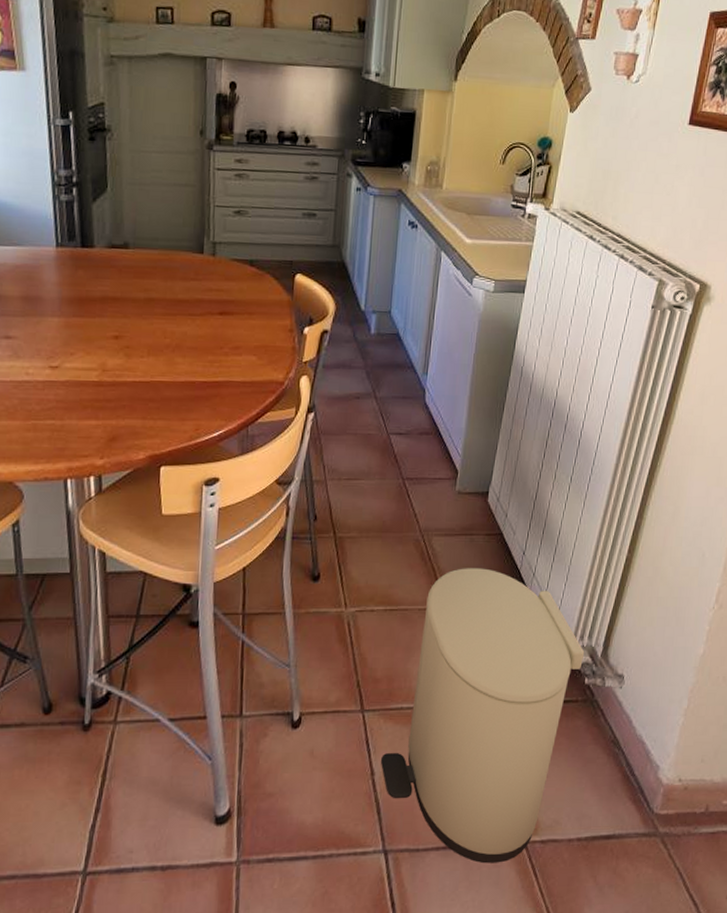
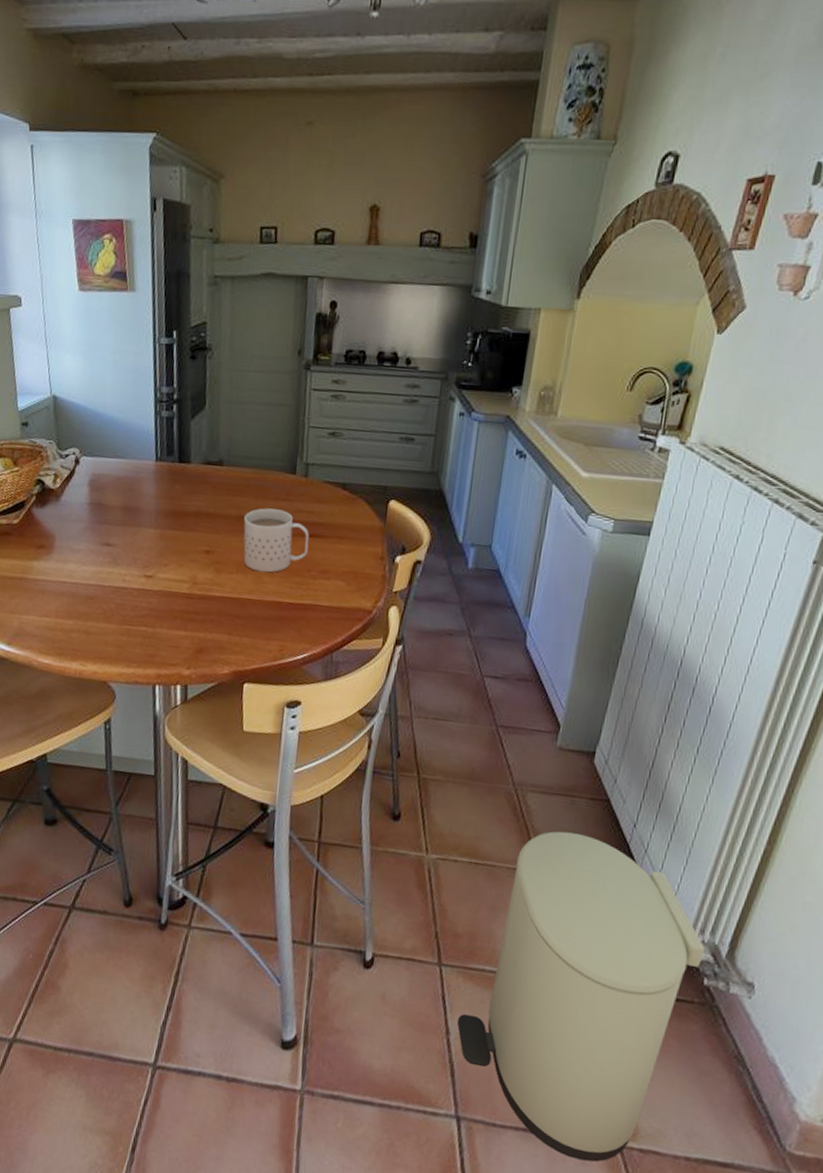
mug: none [153,289,220,354] -> present [243,508,310,573]

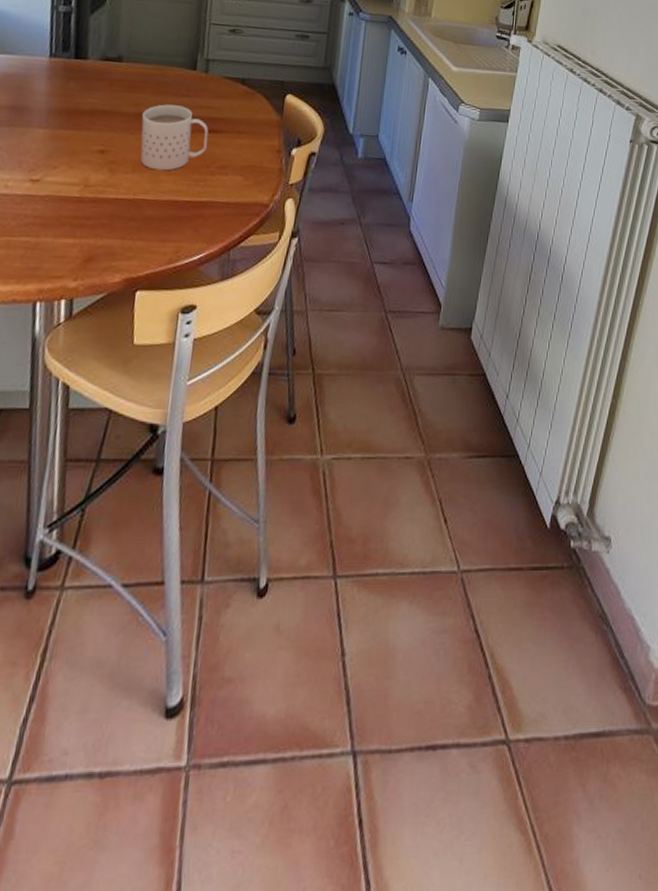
pedal bin: present [456,831,705,1162] -> none [352,412,570,769]

